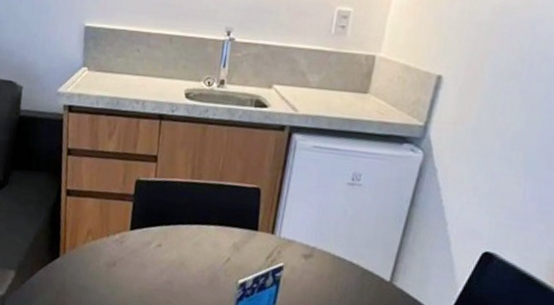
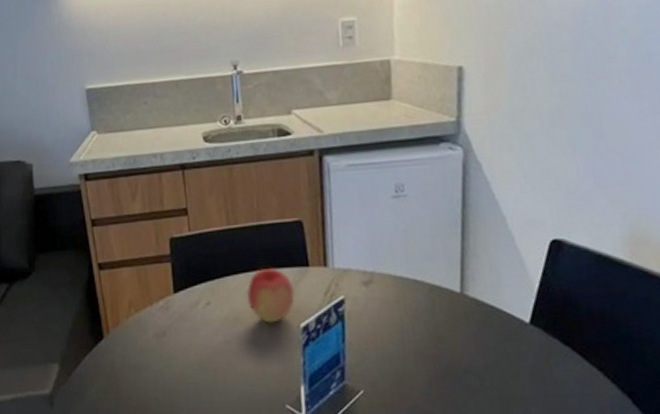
apple: none [195,224,240,275] -> present [246,267,295,323]

